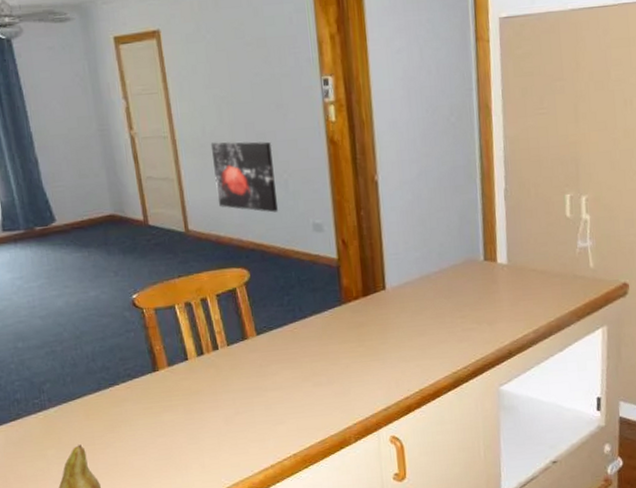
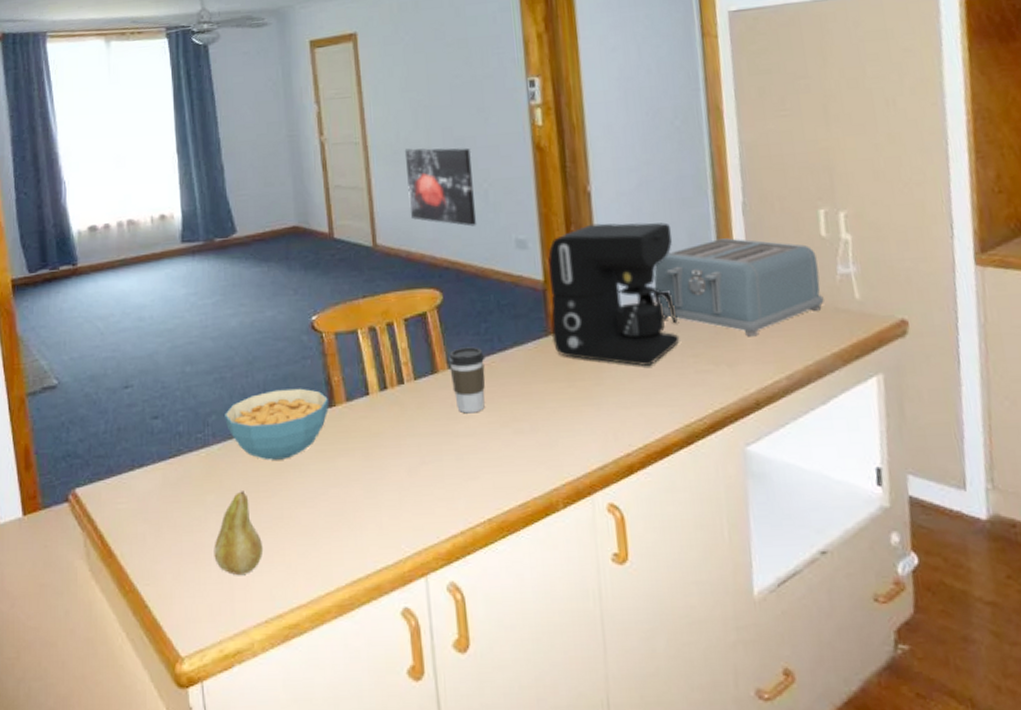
cereal bowl: none [58,357,153,419] -> present [225,388,329,461]
coffee cup: none [256,316,289,372] -> present [447,346,486,414]
coffee maker: none [341,207,451,327] -> present [547,222,680,366]
toaster: none [430,219,566,301] -> present [654,238,824,337]

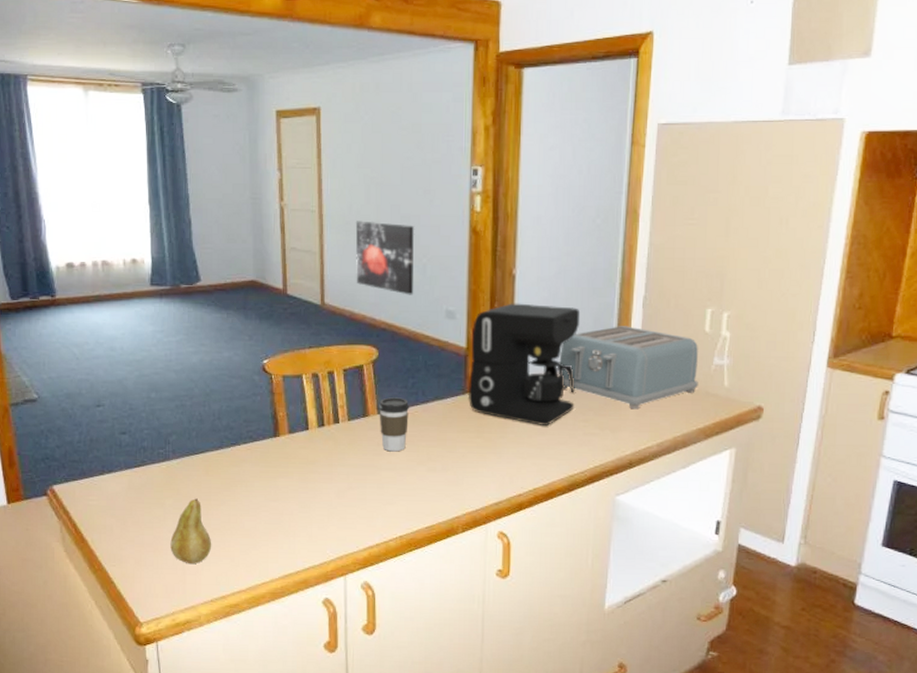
cereal bowl: present [225,388,329,461] -> none [184,419,273,476]

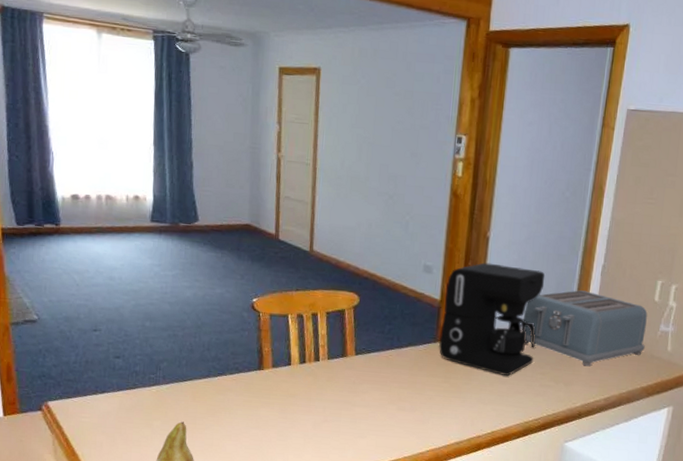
wall art: present [355,221,415,295] -> none [343,176,401,249]
coffee cup: present [378,397,410,452] -> none [356,340,385,391]

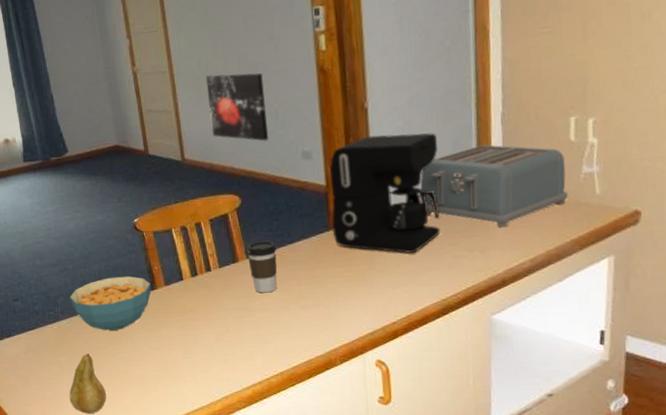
cereal bowl: none [174,350,258,404] -> present [70,276,151,331]
wall art: none [343,176,401,249] -> present [205,72,269,141]
coffee cup: none [356,340,385,391] -> present [246,240,277,293]

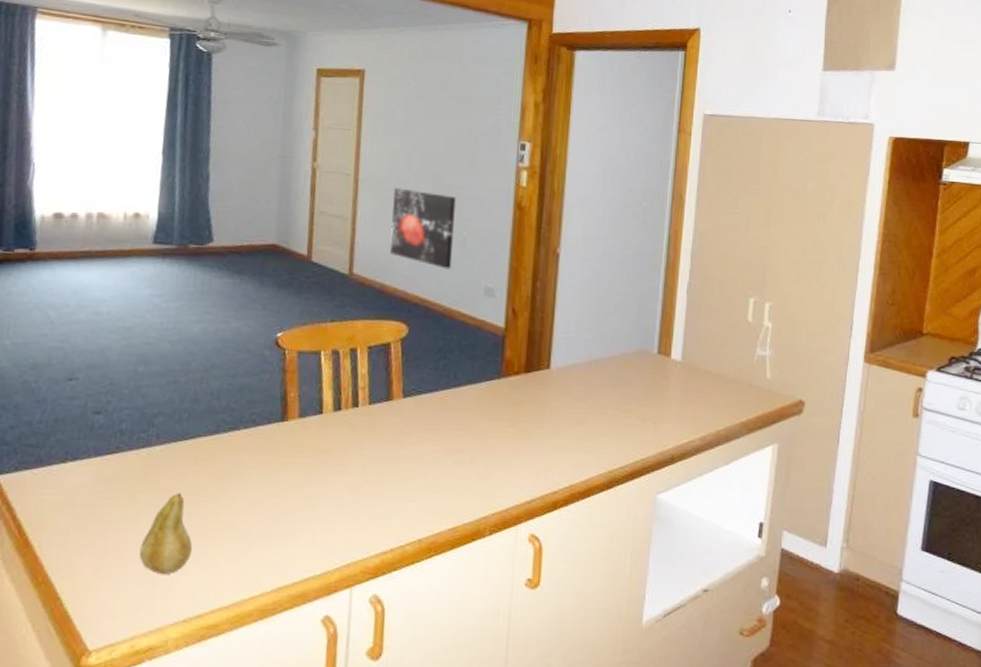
cereal bowl: present [70,276,151,331] -> none [172,399,281,467]
coffee cup: present [246,240,277,293] -> none [403,379,440,441]
coffee maker: present [329,133,441,253] -> none [503,283,625,415]
toaster: present [420,144,568,228] -> none [601,311,741,400]

